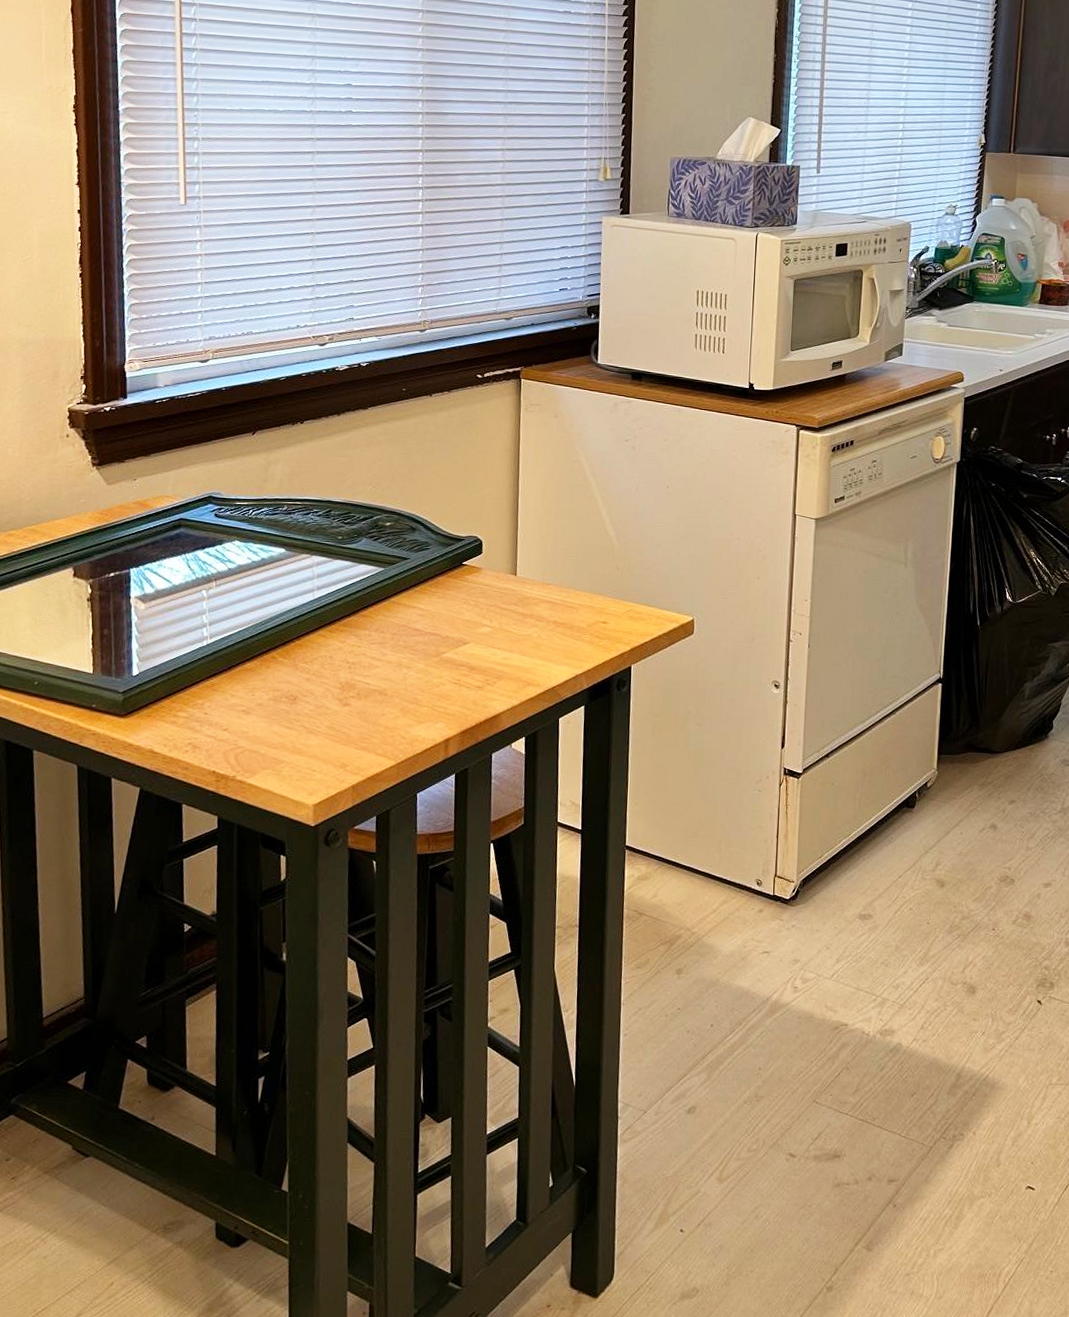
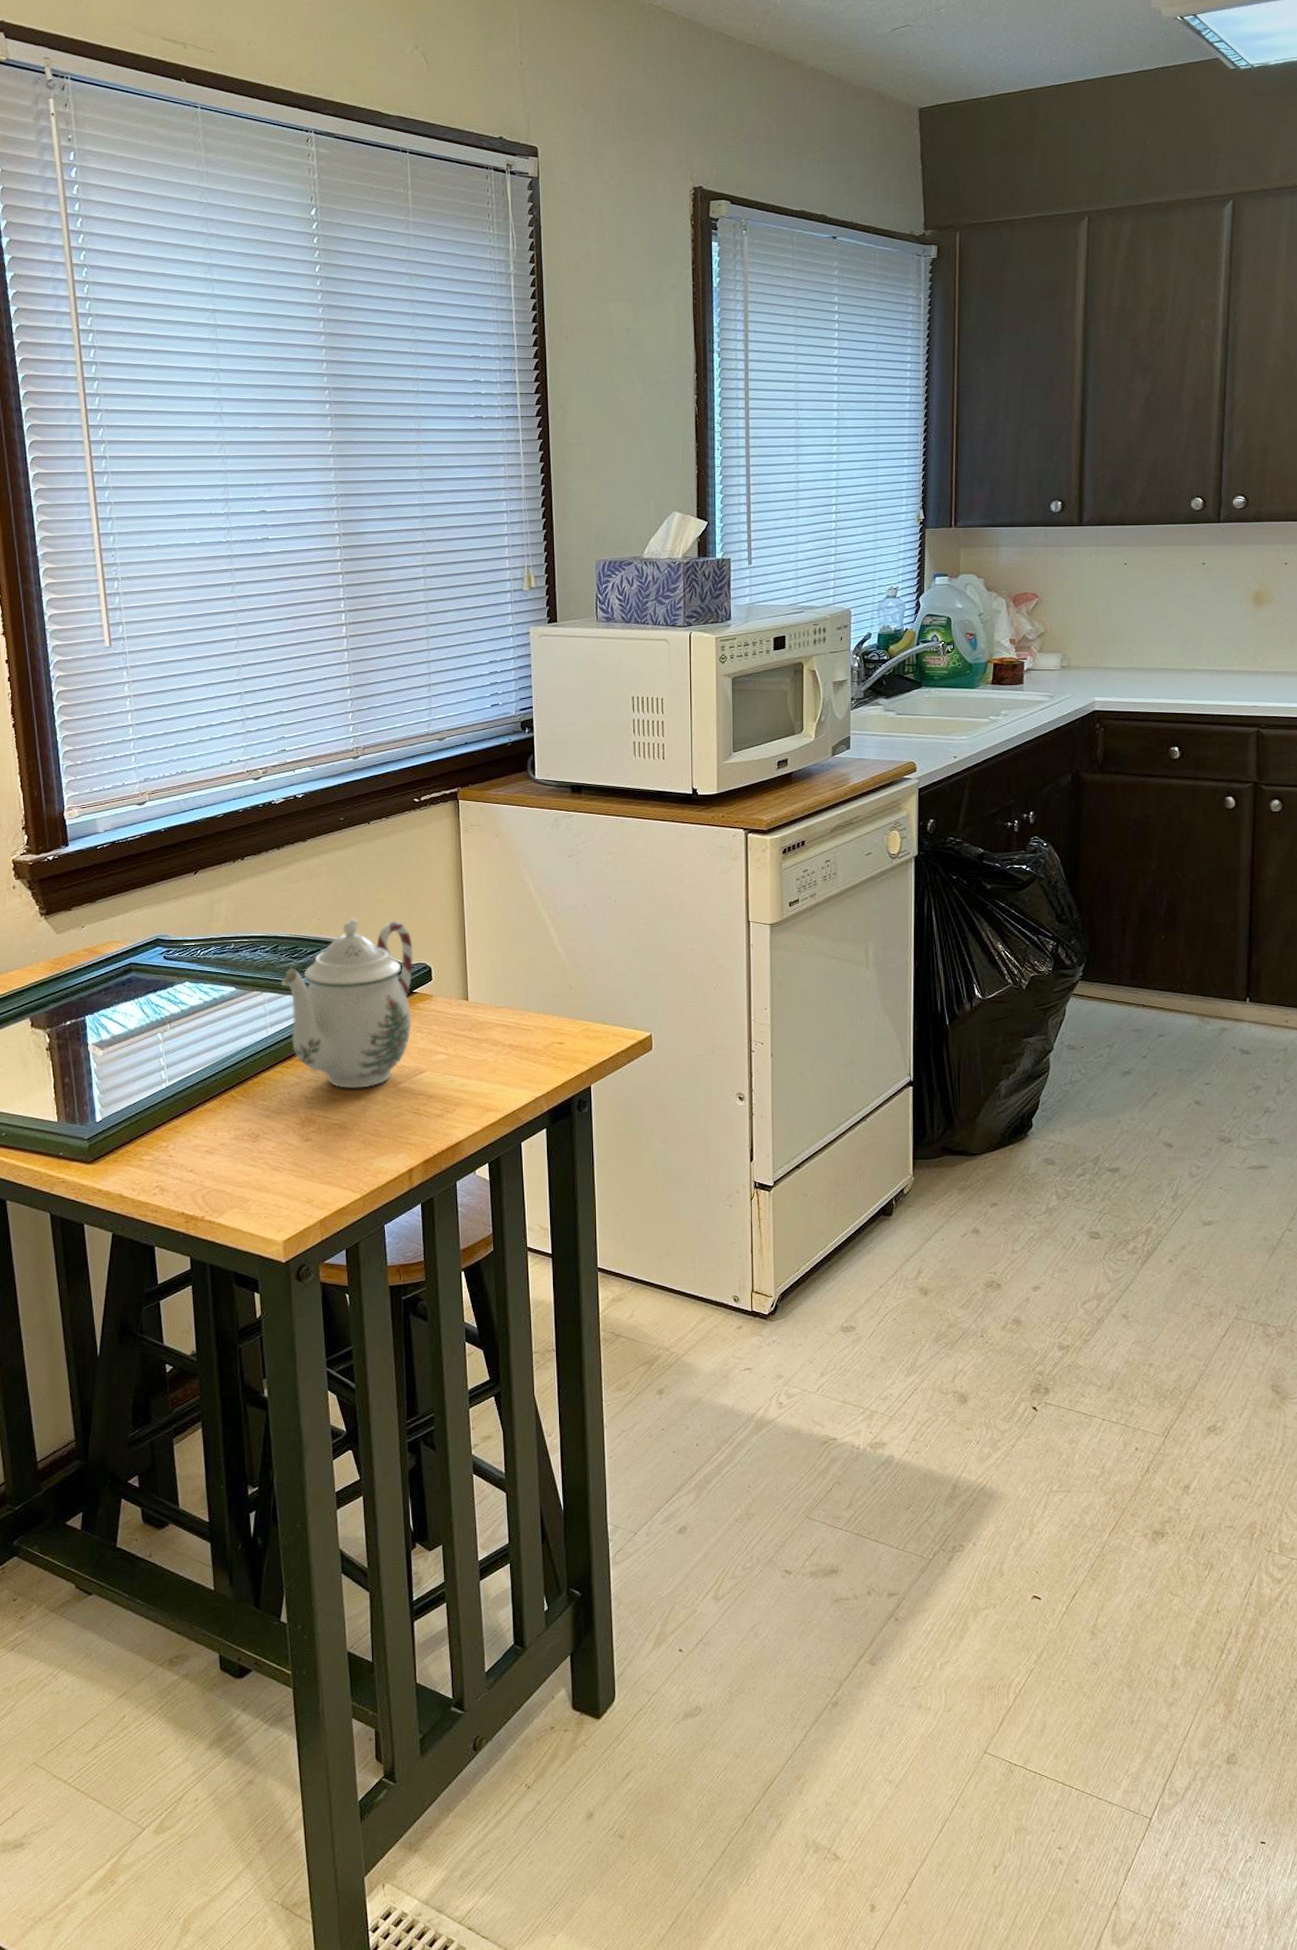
teapot: none [332,487,466,656] -> present [282,918,414,1088]

